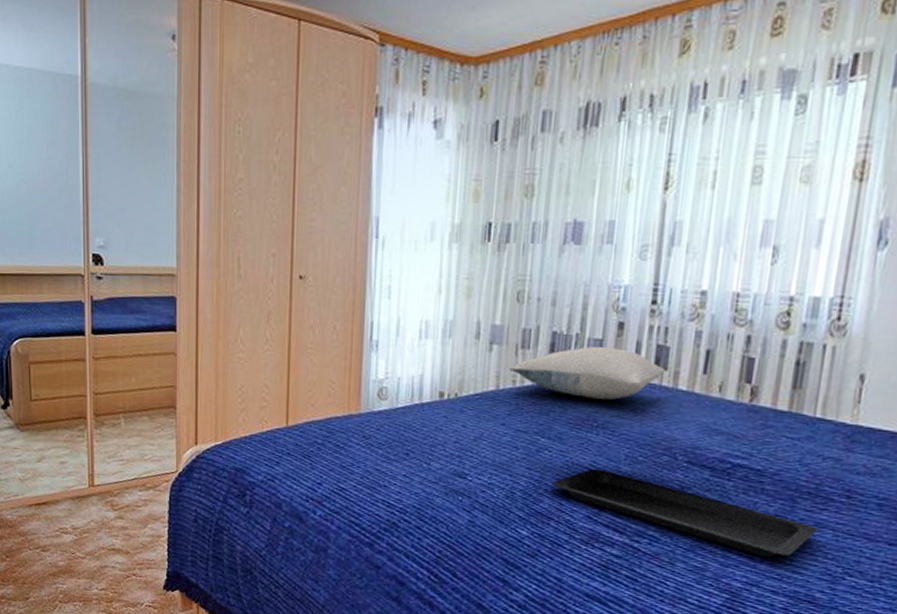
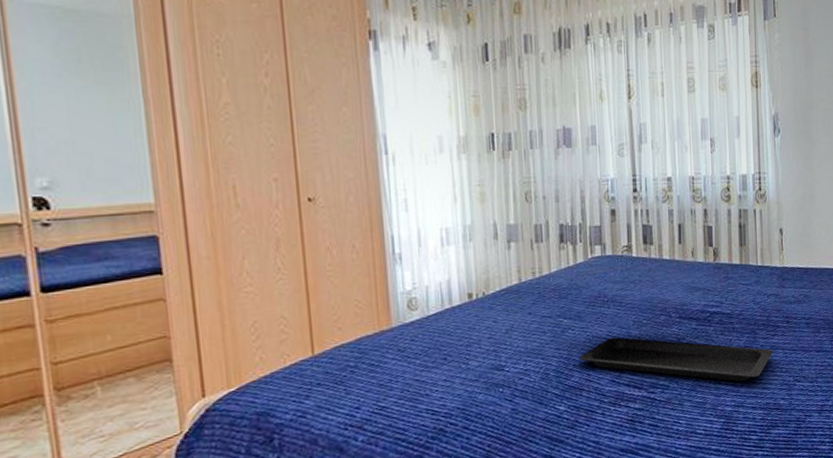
pillow: present [509,346,664,400] -> none [528,232,651,278]

